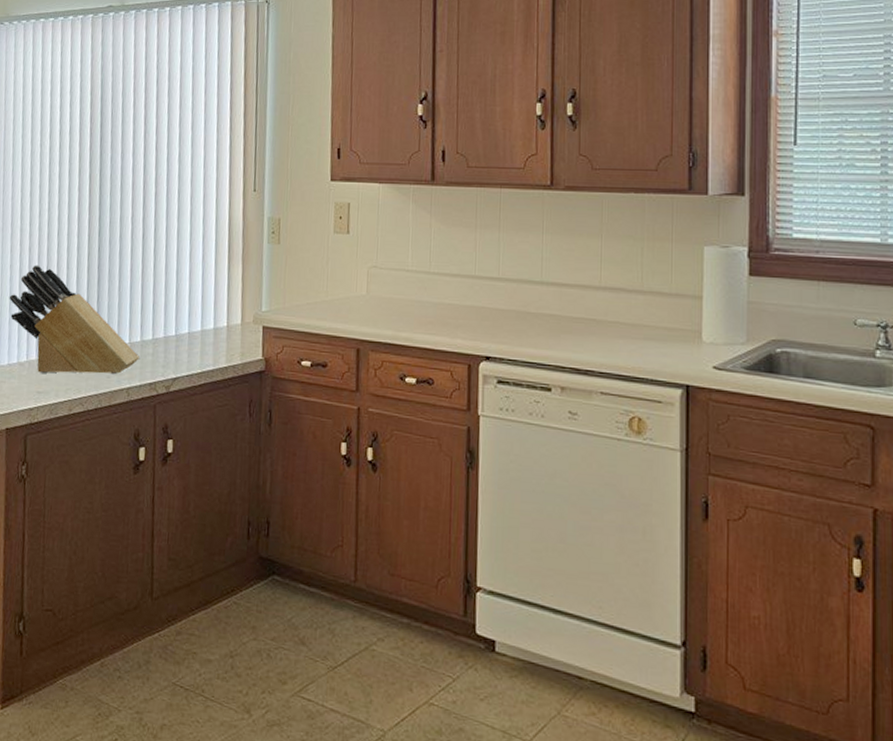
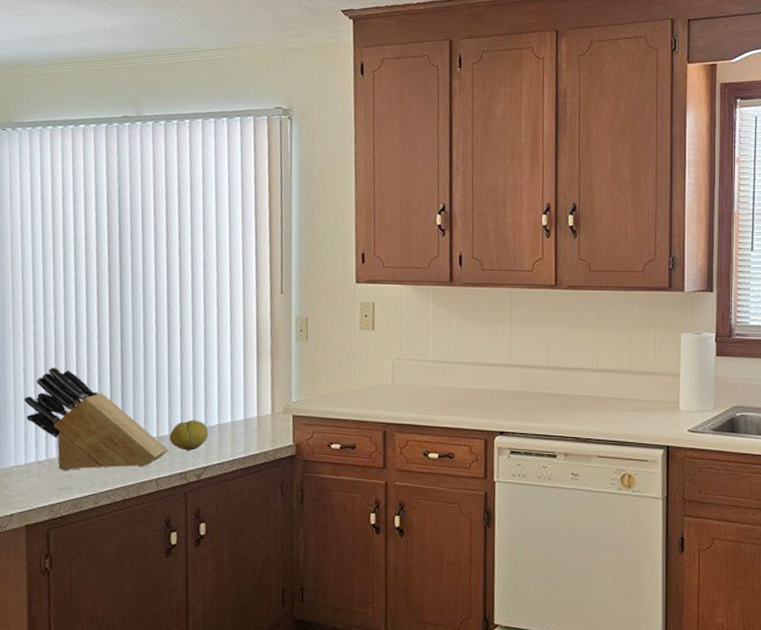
fruit: none [140,326,179,360] -> present [169,420,209,451]

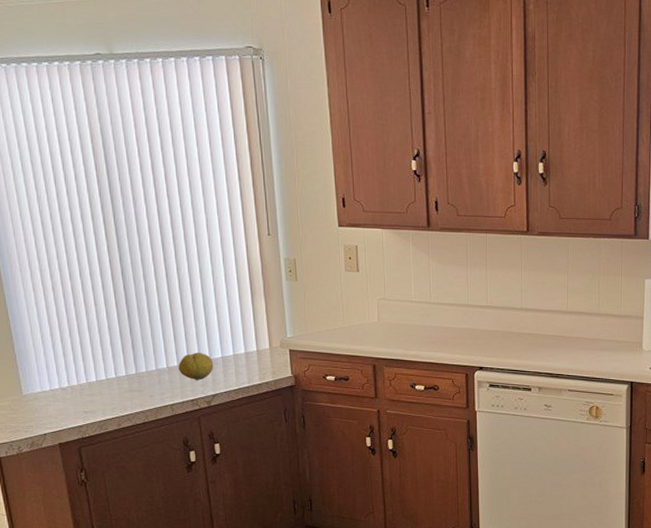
knife block: present [23,367,168,471] -> none [40,302,178,397]

